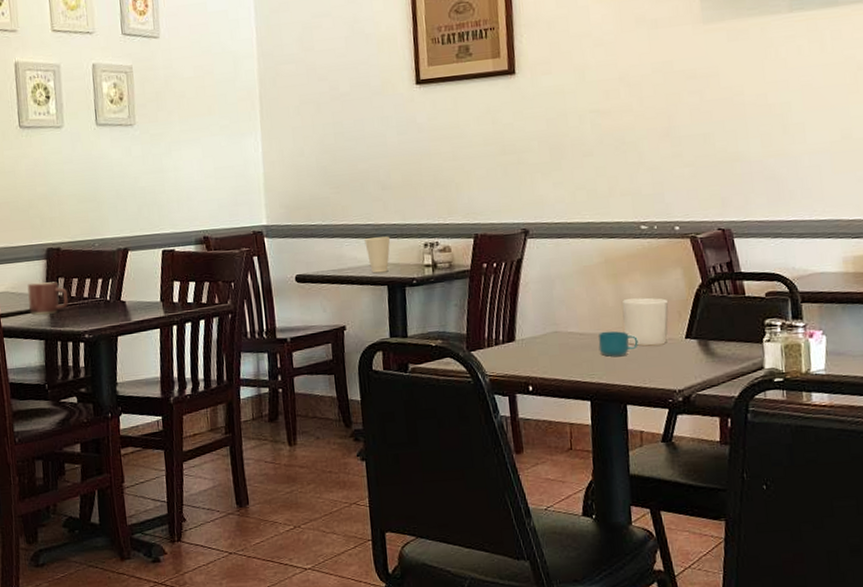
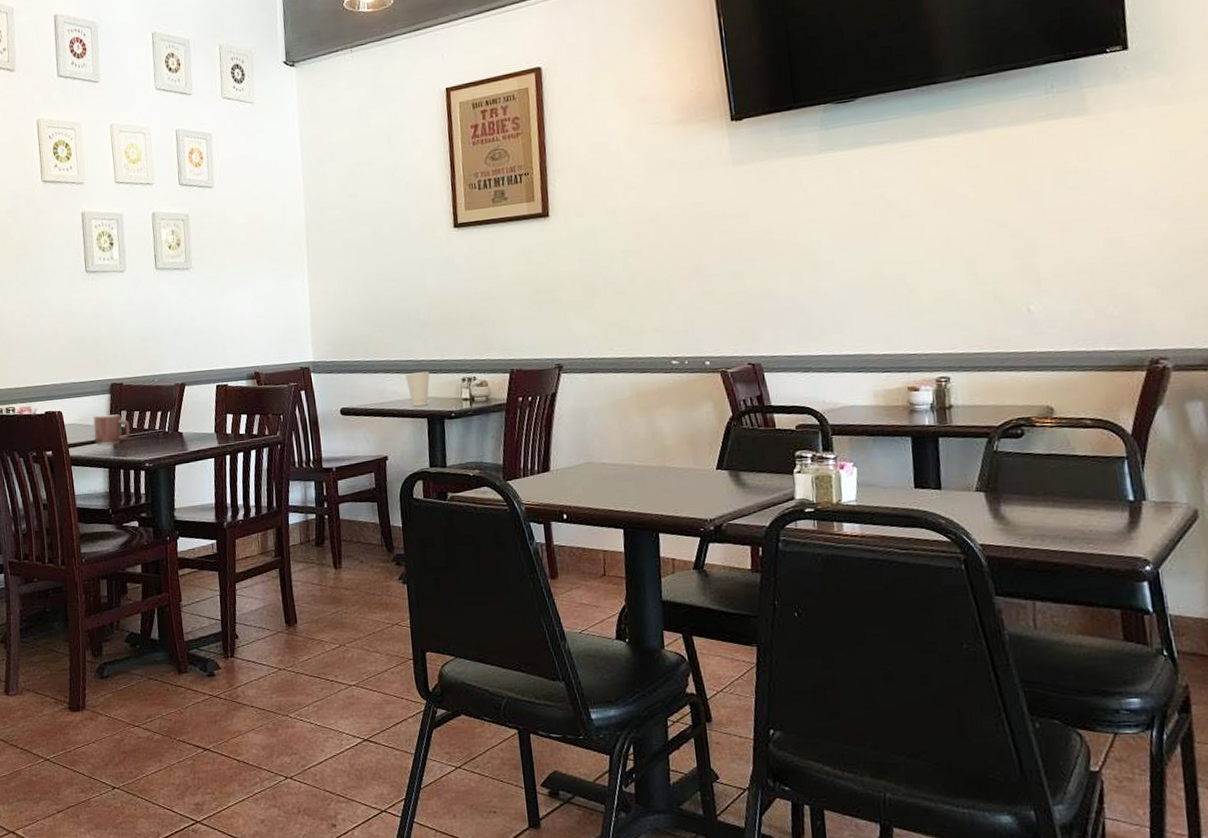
cup: present [598,330,638,357] -> none [630,461,670,487]
mug: present [622,297,669,347] -> none [653,430,700,478]

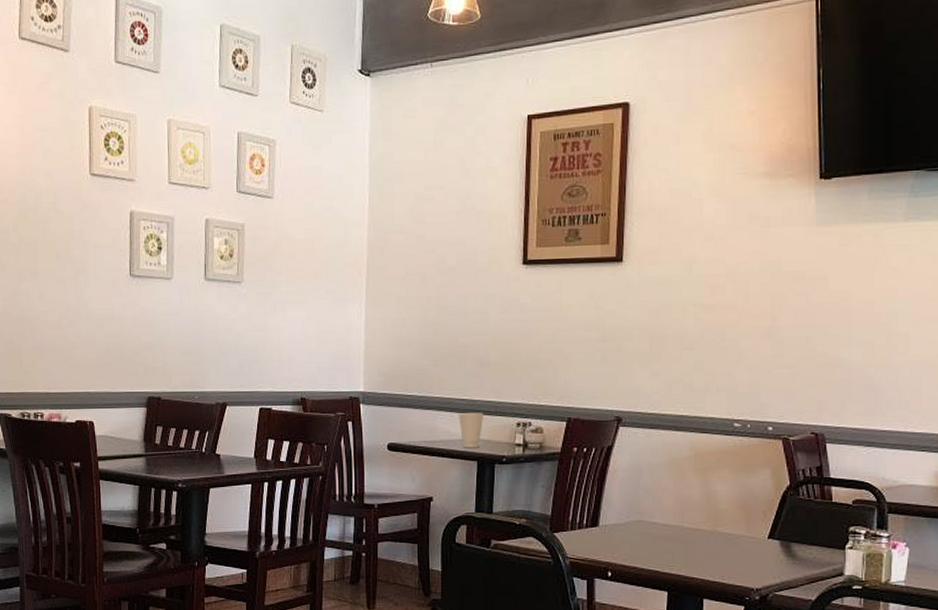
mug: present [93,414,130,446] -> none [126,429,165,462]

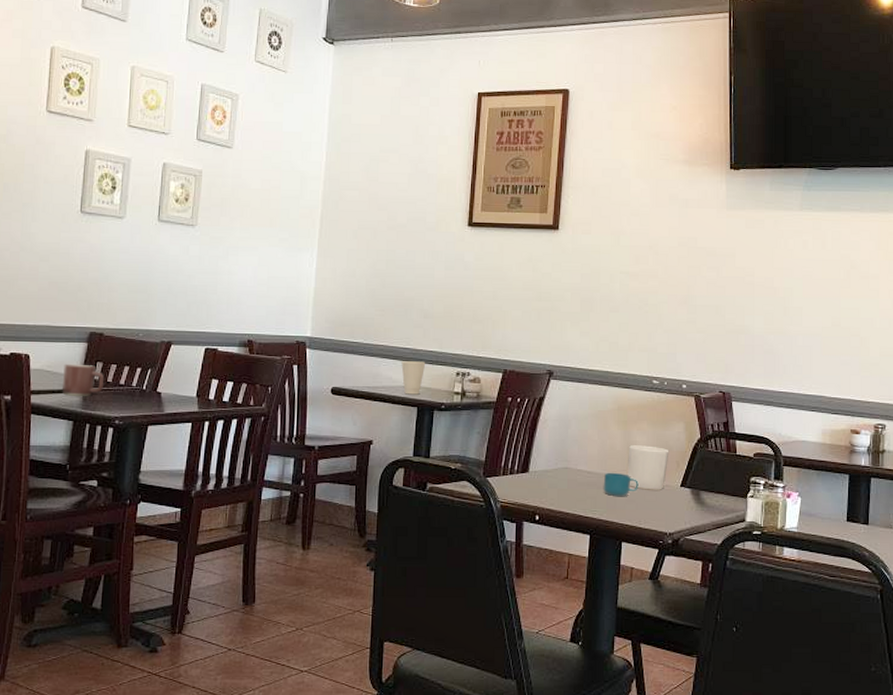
mug: none [126,429,165,462] -> present [62,363,104,397]
cup: none [680,524,720,551] -> present [603,472,639,497]
mug: none [706,495,755,544] -> present [626,445,670,491]

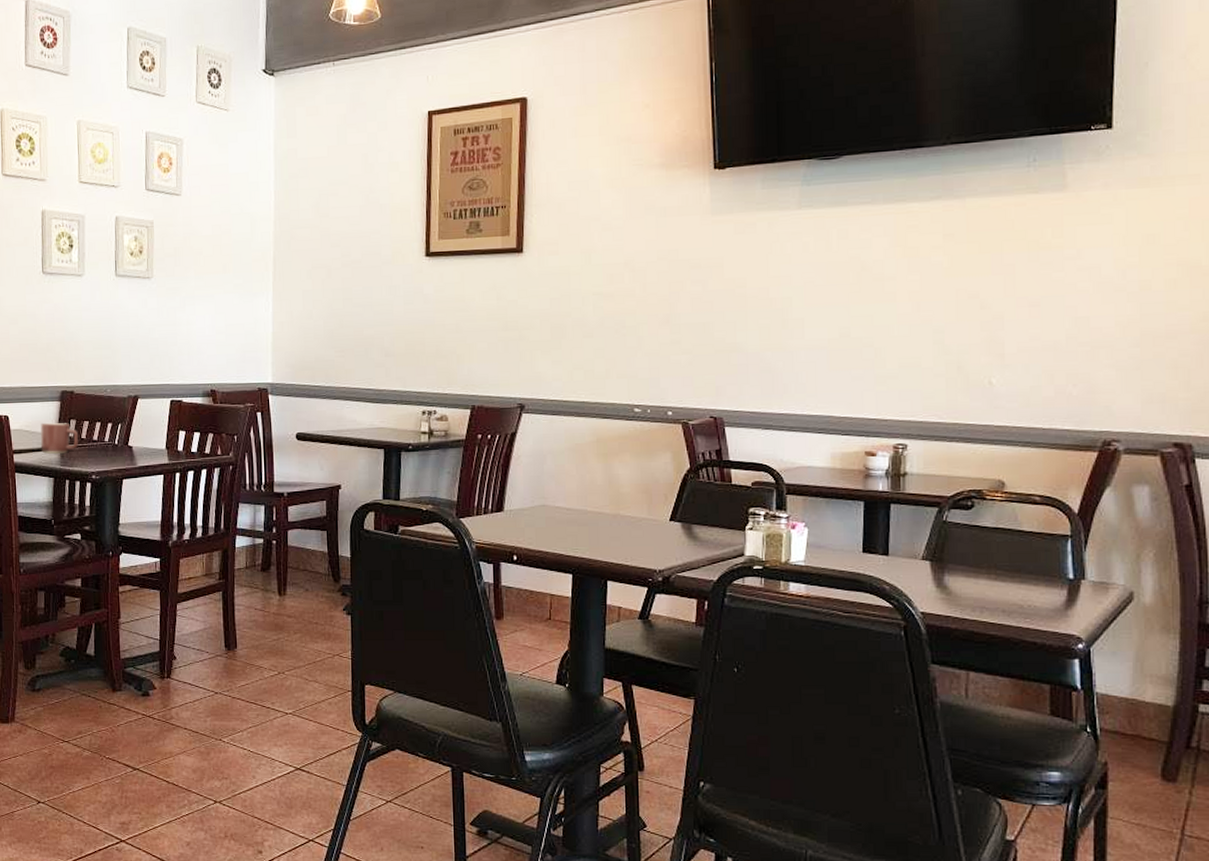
cup: present [401,361,426,395] -> none [365,402,390,437]
cup: present [603,472,639,497] -> none [584,508,623,534]
mug: present [626,445,670,491] -> none [609,478,656,527]

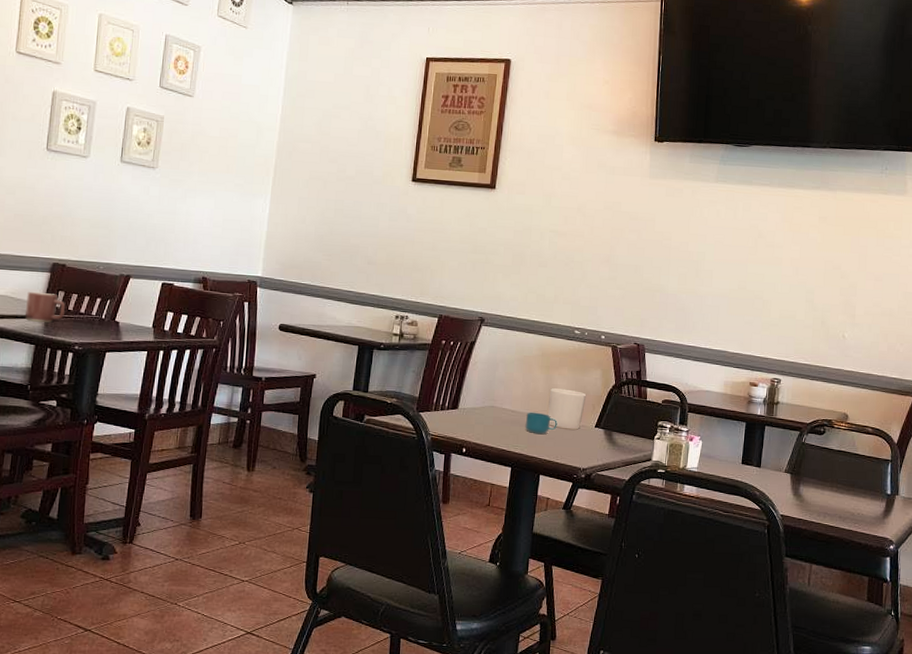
cup: none [584,508,623,534] -> present [525,412,557,435]
mug: none [609,478,656,527] -> present [547,388,587,431]

